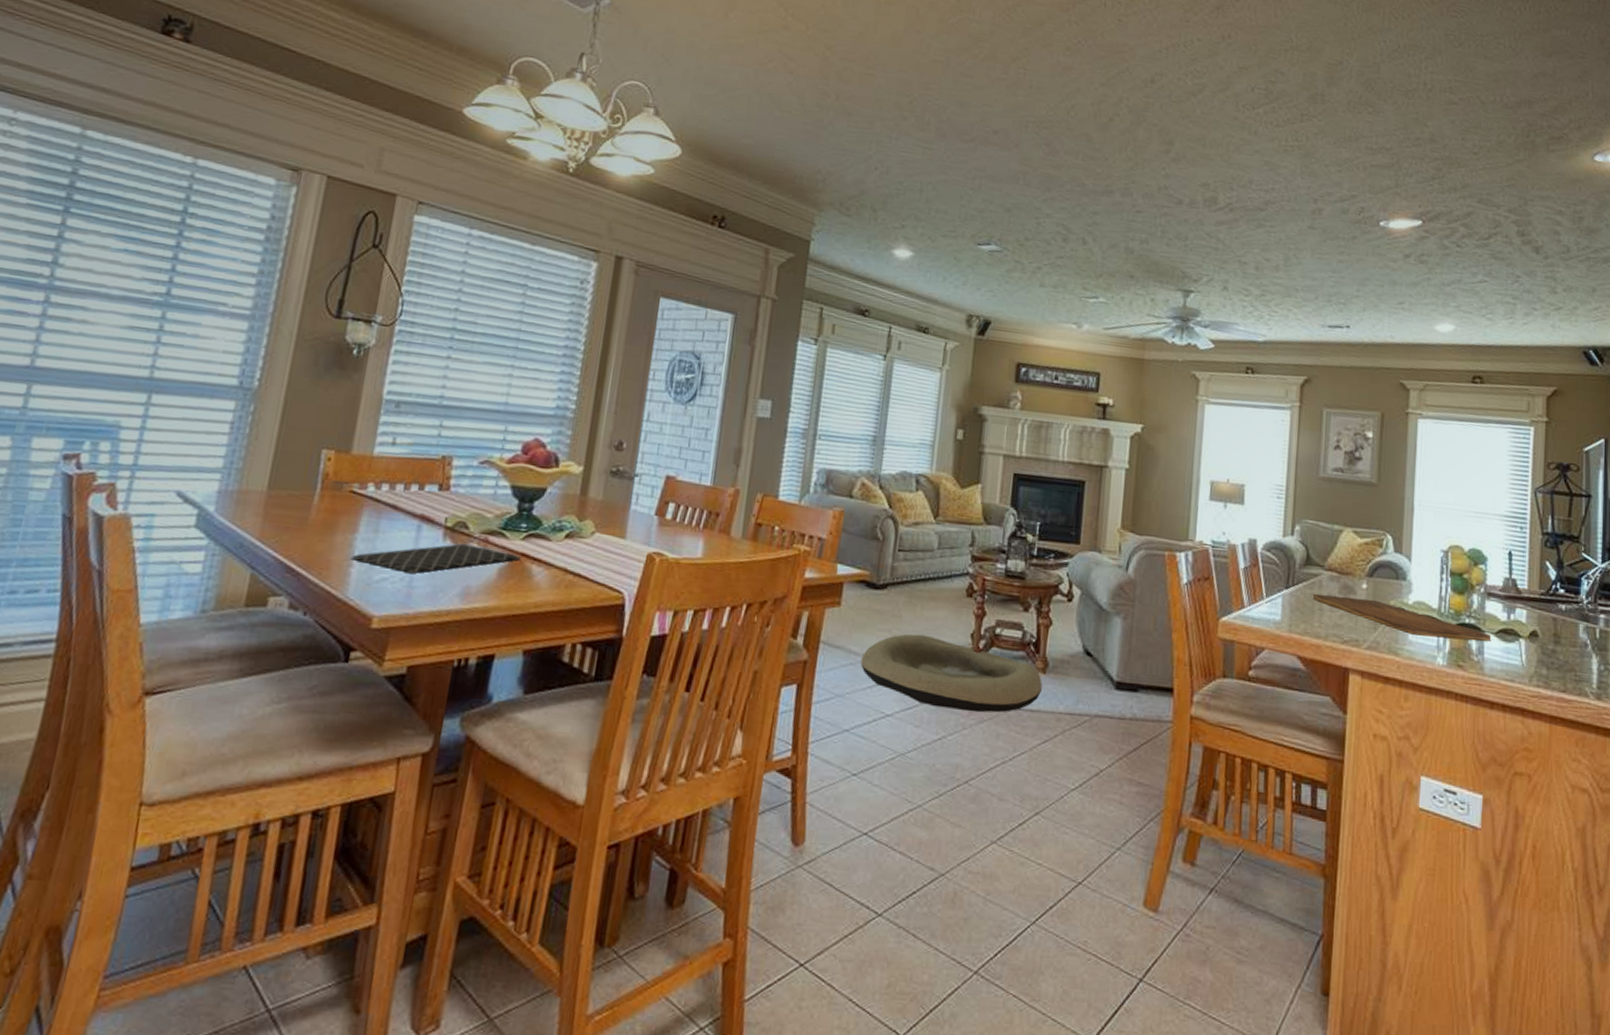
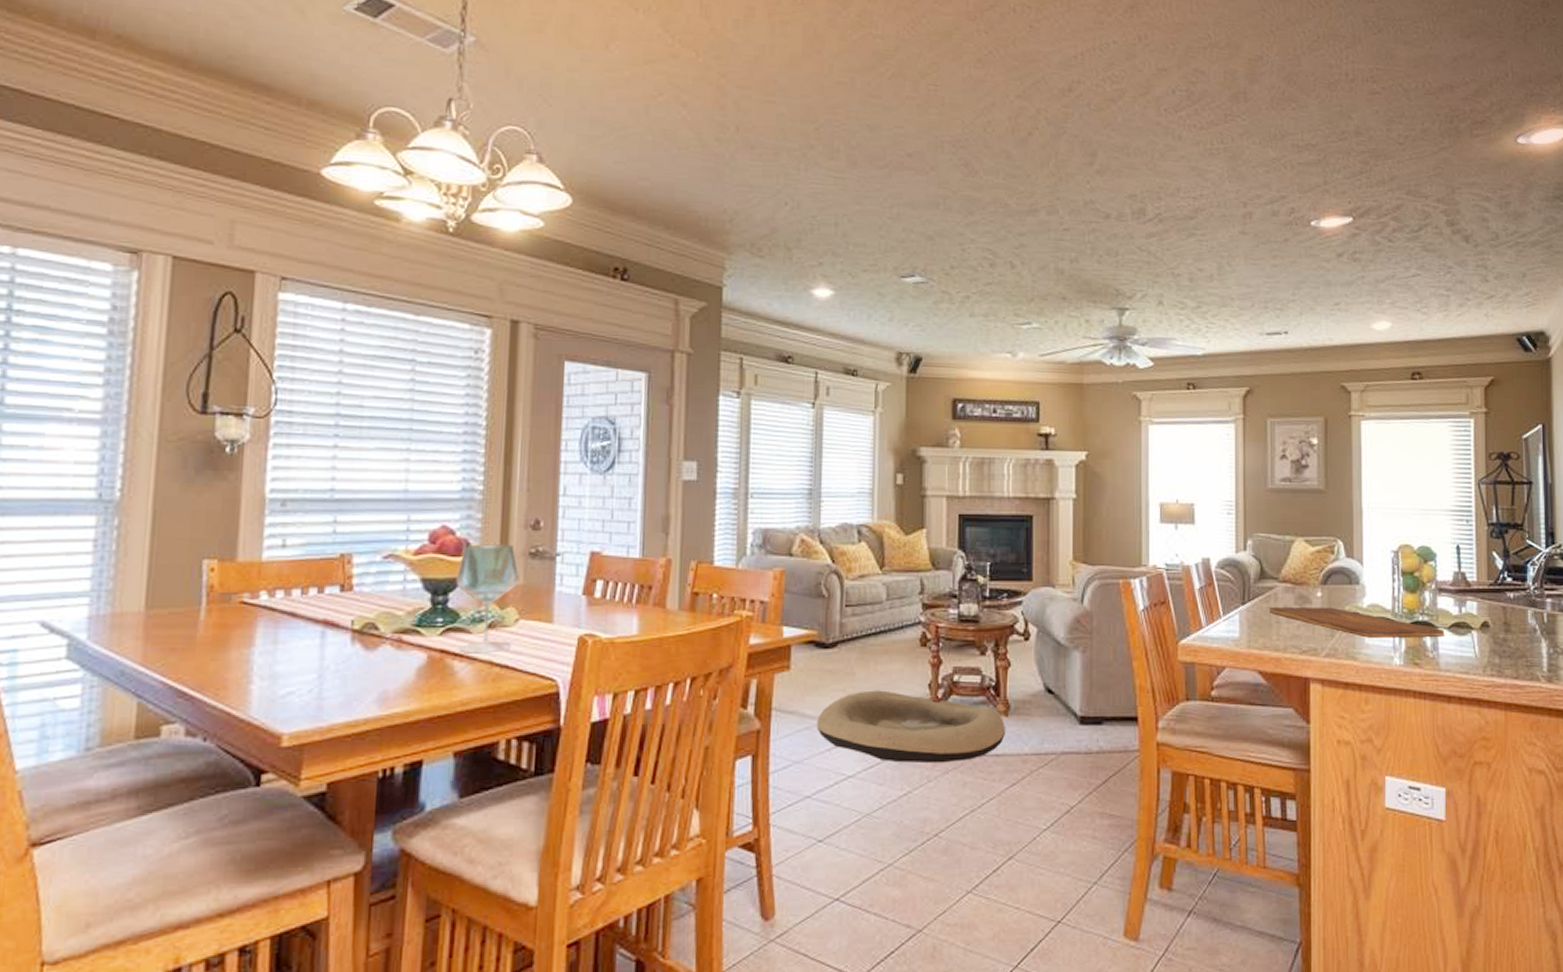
placemat: present [351,543,522,573] -> none [250,645,441,683]
wine glass: none [539,458,600,562] -> present [455,544,519,654]

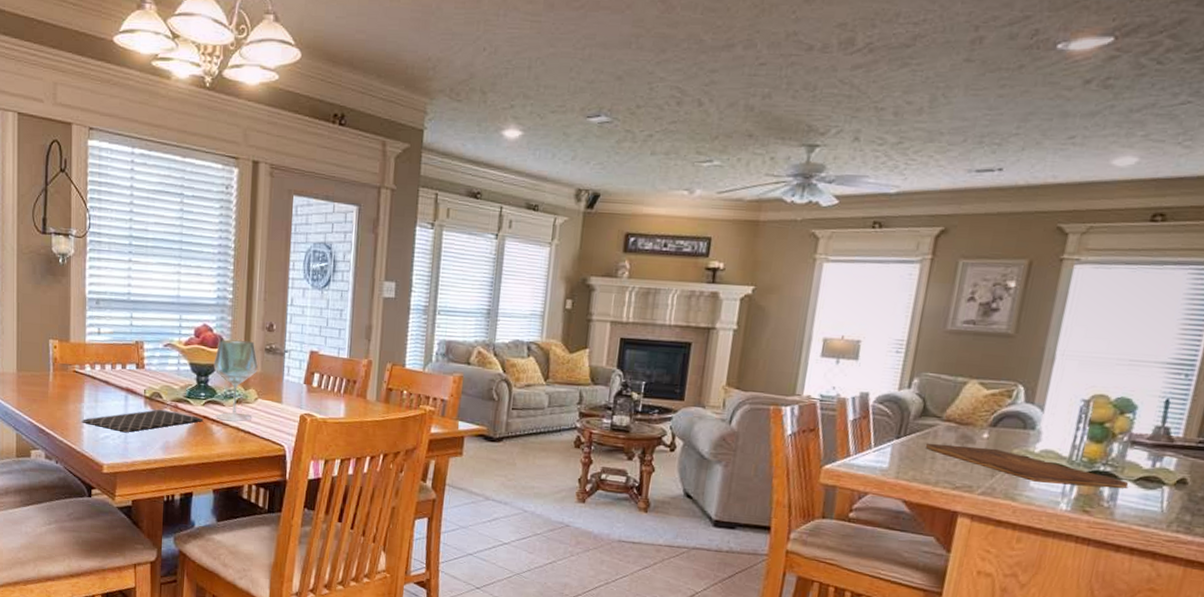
placemat: none [250,645,441,683] -> present [82,409,204,432]
dog bed: present [816,690,1005,764] -> none [480,478,644,544]

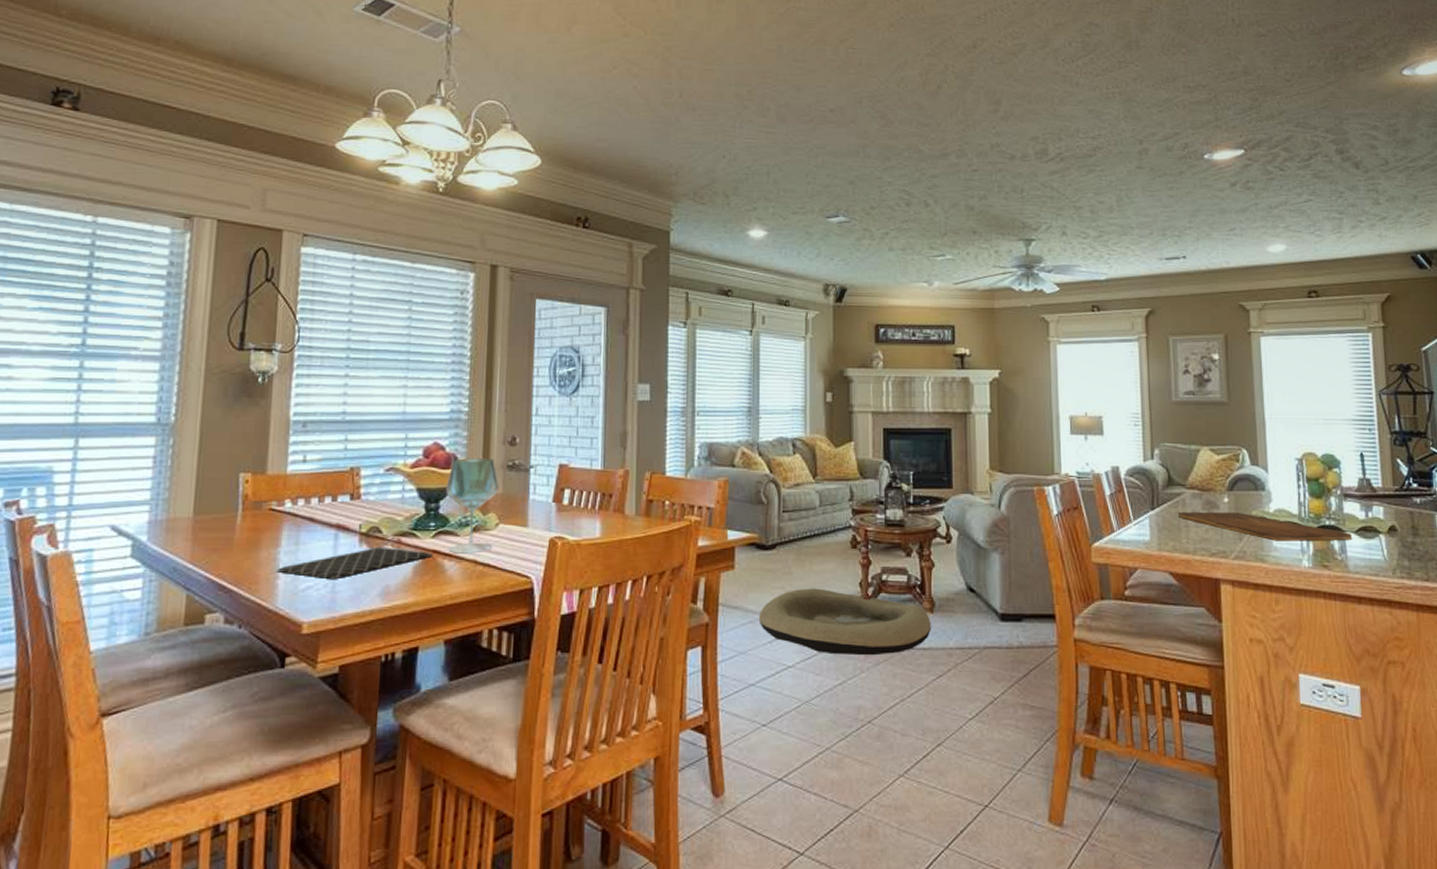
dog bed: none [480,478,644,544] -> present [758,588,931,656]

